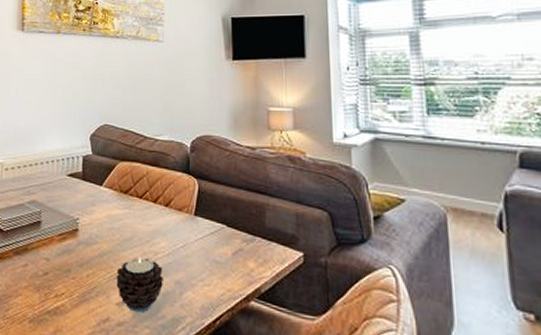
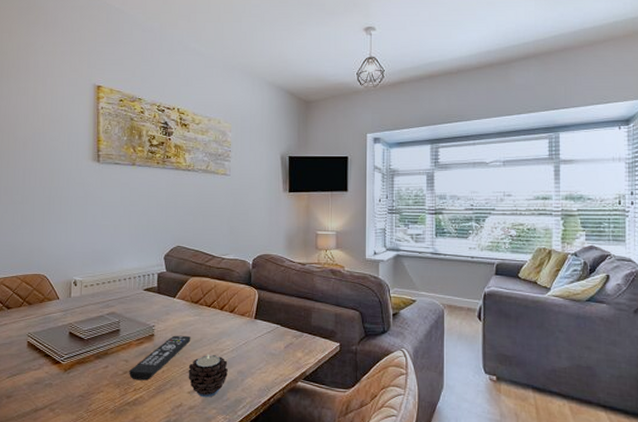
remote control: none [50,231,120,285] -> present [129,335,191,381]

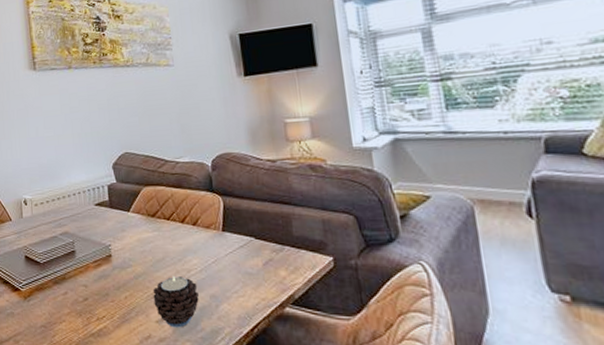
remote control: present [129,335,191,381] -> none [90,255,152,308]

